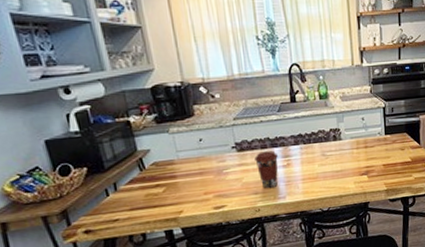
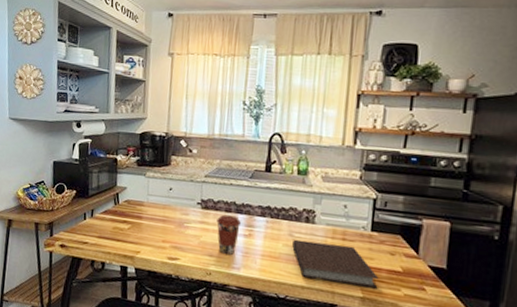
notebook: none [326,151,396,189] -> present [292,239,379,289]

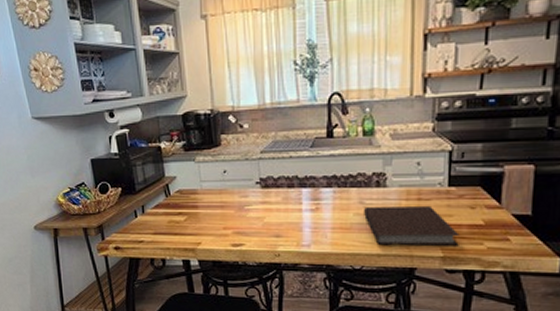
coffee cup: present [217,214,242,255] -> none [279,191,307,233]

